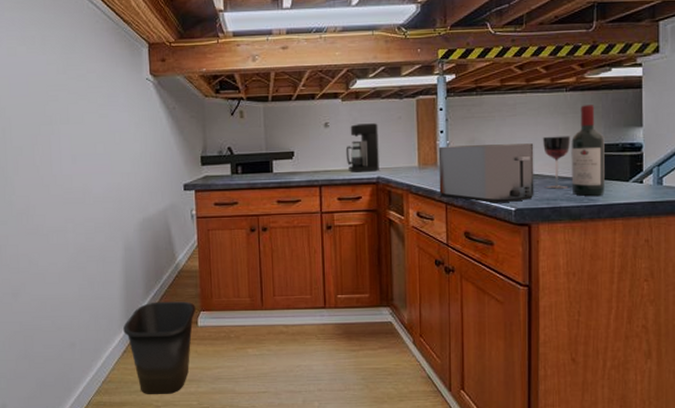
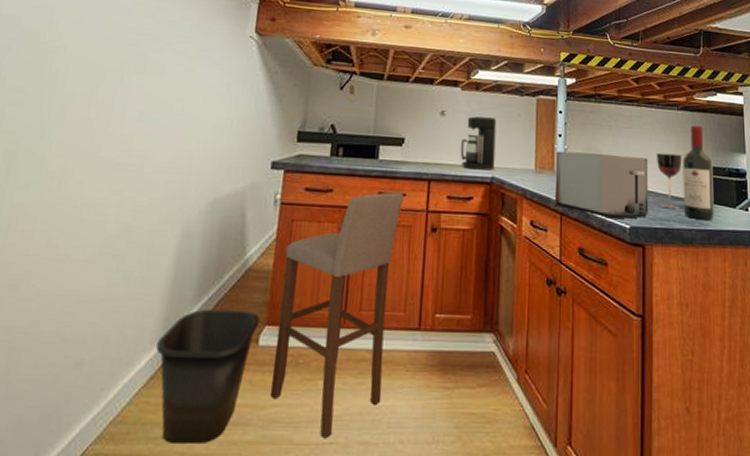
bar stool: none [207,199,300,389] -> present [270,192,403,439]

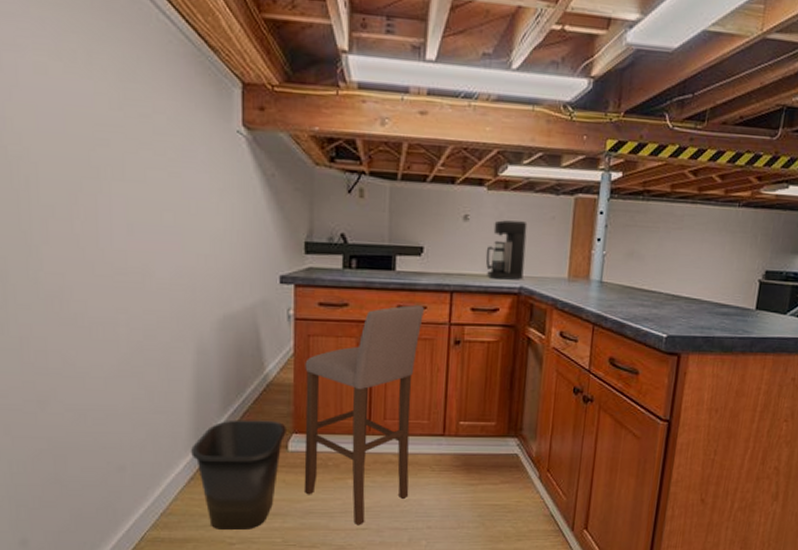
toaster: present [554,151,648,219] -> none [587,257,697,328]
wineglass: present [656,152,683,210] -> none [701,256,736,317]
wine bottle: present [683,125,714,220] -> none [727,224,770,327]

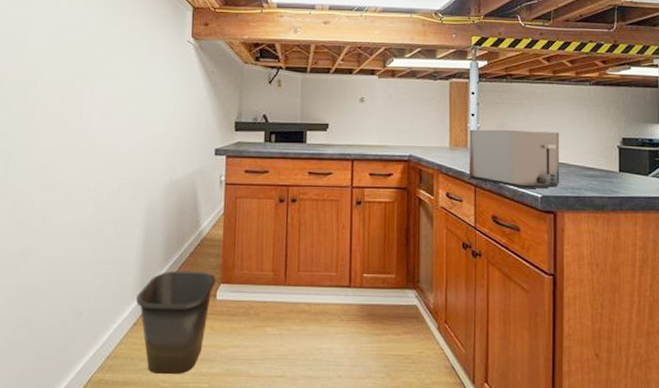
bar stool: present [304,305,424,526] -> none [229,172,330,373]
coffee maker: present [485,220,528,280] -> none [379,101,412,149]
toaster: none [587,257,697,328] -> present [469,129,560,189]

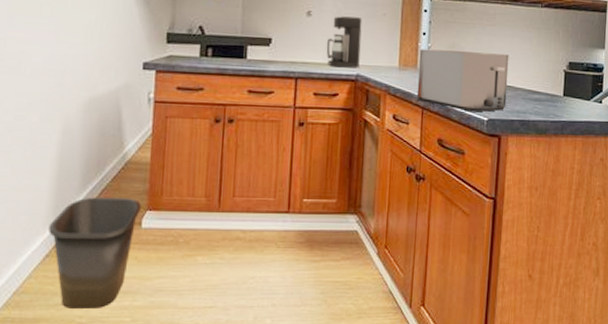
coffee maker: none [379,101,412,149] -> present [326,16,362,68]

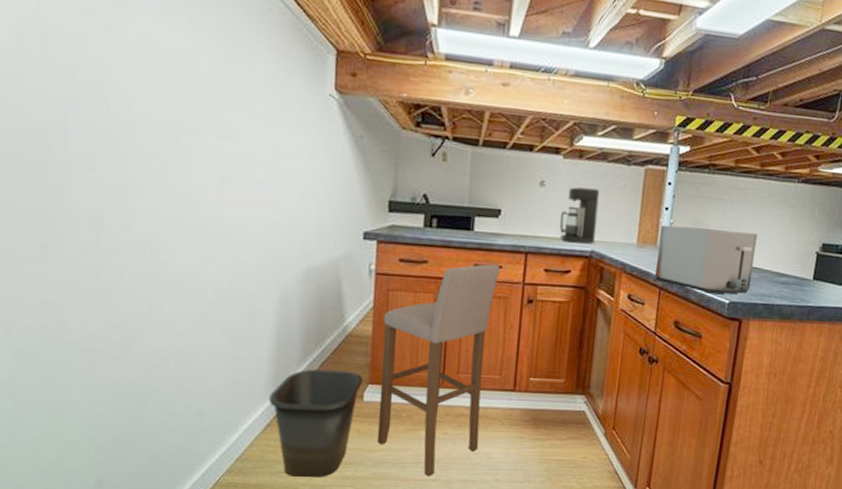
bar stool: none [155,90,272,304] -> present [377,264,500,477]

